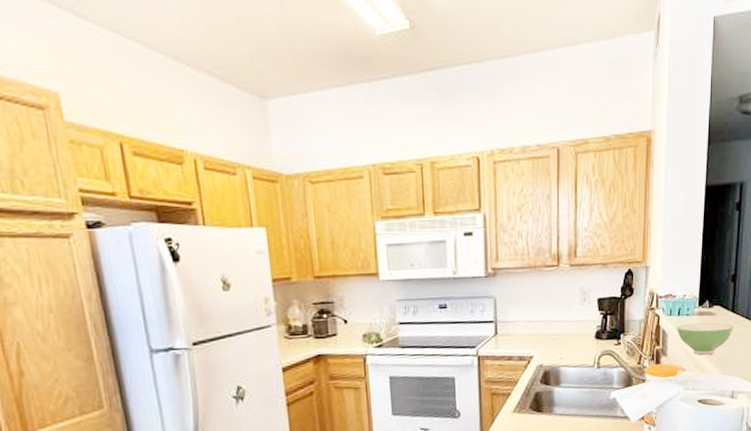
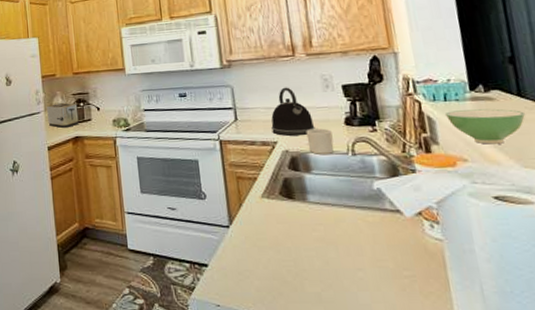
toaster: none [280,313,322,346] -> present [47,102,79,129]
kettle: none [529,299,569,351] -> present [271,87,315,137]
mug: none [560,342,583,368] -> present [306,128,334,154]

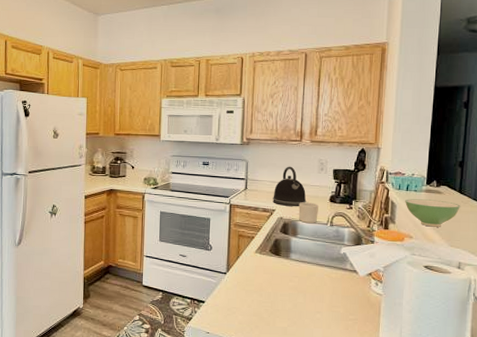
toaster: present [47,102,79,129] -> none [87,158,115,181]

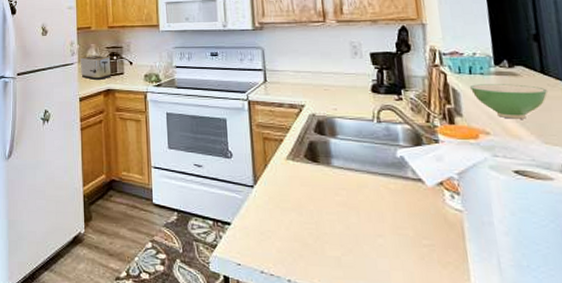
toaster: none [87,158,115,181] -> present [81,55,111,81]
kettle: present [273,166,307,207] -> none [299,52,342,101]
mug: present [298,202,318,223] -> none [333,94,360,120]

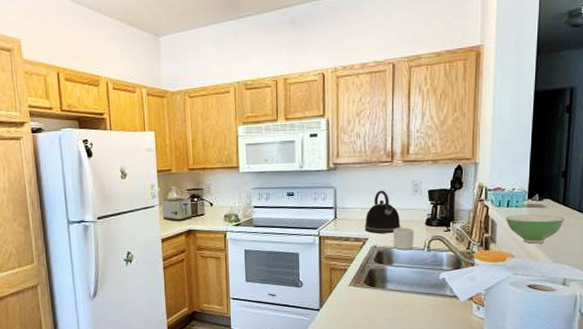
kettle: none [299,52,342,101] -> present [365,190,401,234]
mug: none [333,94,360,120] -> present [393,227,414,250]

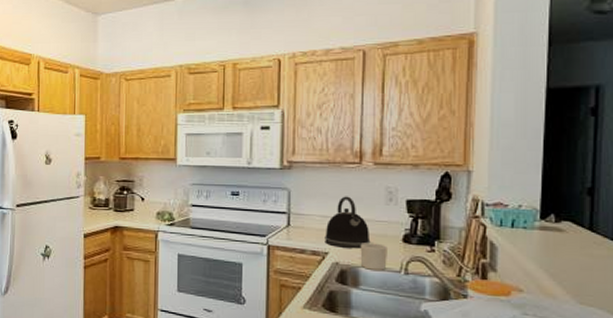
toaster: present [162,197,192,222] -> none [87,188,121,217]
bowl: present [505,214,565,244] -> none [509,238,593,277]

